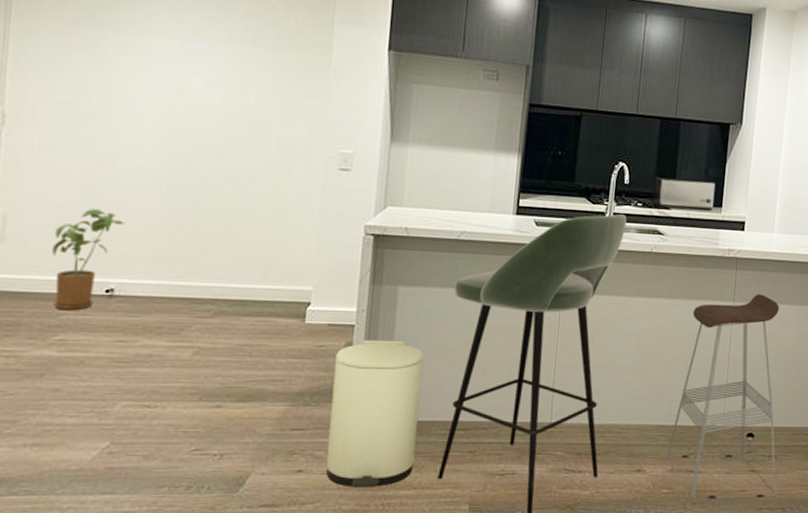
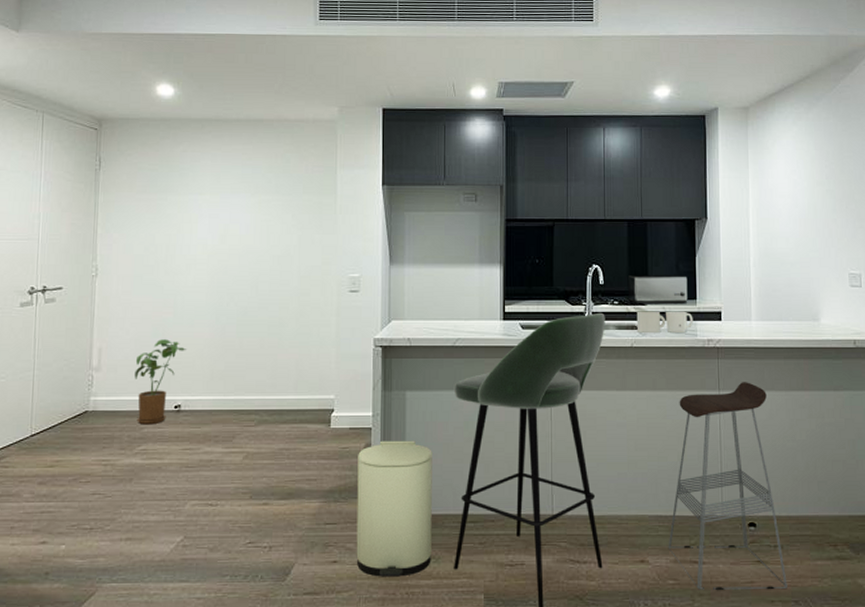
mug: none [658,215,689,240] -> present [636,311,666,334]
mug: none [688,217,717,242] -> present [666,311,693,334]

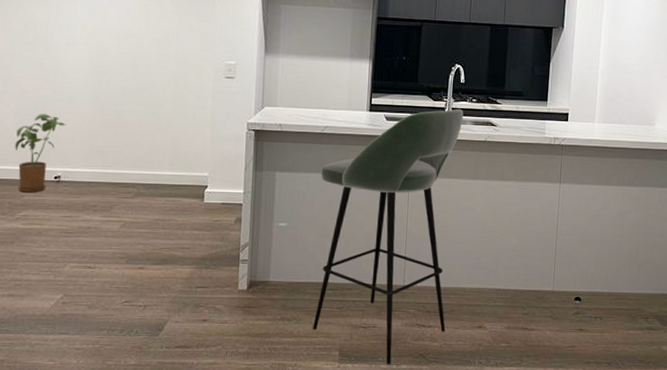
pedal bin: present [356,440,432,577] -> none [224,215,298,335]
toaster: present [628,274,688,305] -> none [486,75,541,104]
mug: present [636,311,666,334] -> none [491,109,518,130]
mug: present [666,311,693,334] -> none [518,110,543,131]
bar stool: present [668,382,787,590] -> none [503,176,603,353]

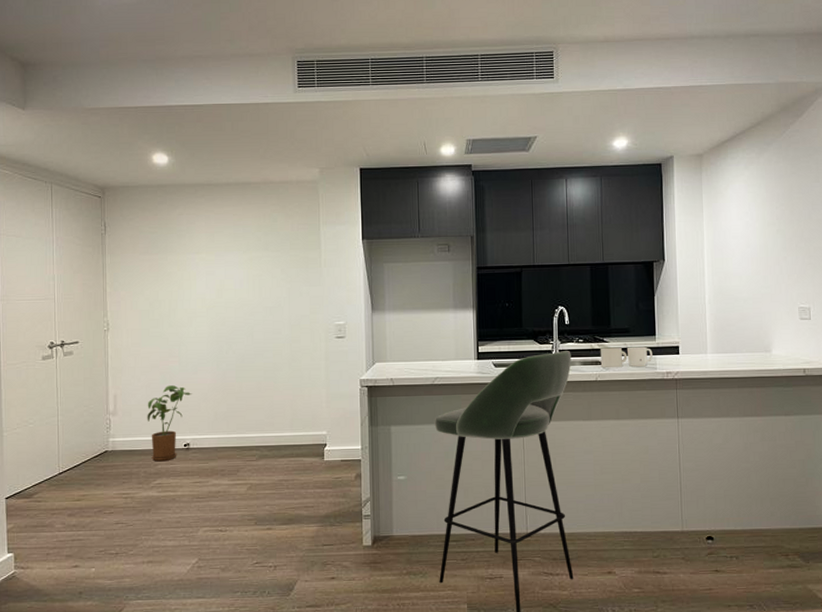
mug: none [491,109,518,130] -> present [600,347,628,368]
mug: none [518,110,543,131] -> present [627,346,653,367]

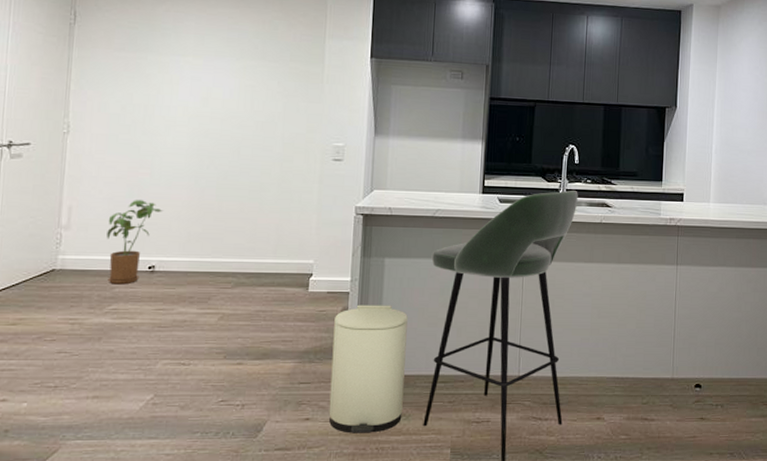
pedal bin: none [350,470,419,591] -> present [328,304,408,434]
mug: present [600,347,628,368] -> none [606,190,634,211]
mug: present [627,346,653,367] -> none [633,191,658,212]

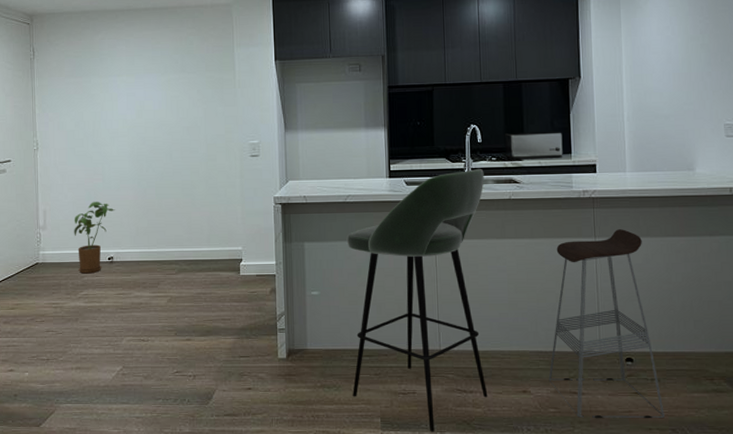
pedal bin: present [328,304,408,434] -> none [265,285,333,402]
toaster: none [601,156,655,184] -> present [505,131,563,160]
bar stool: none [622,258,725,444] -> present [548,229,665,419]

